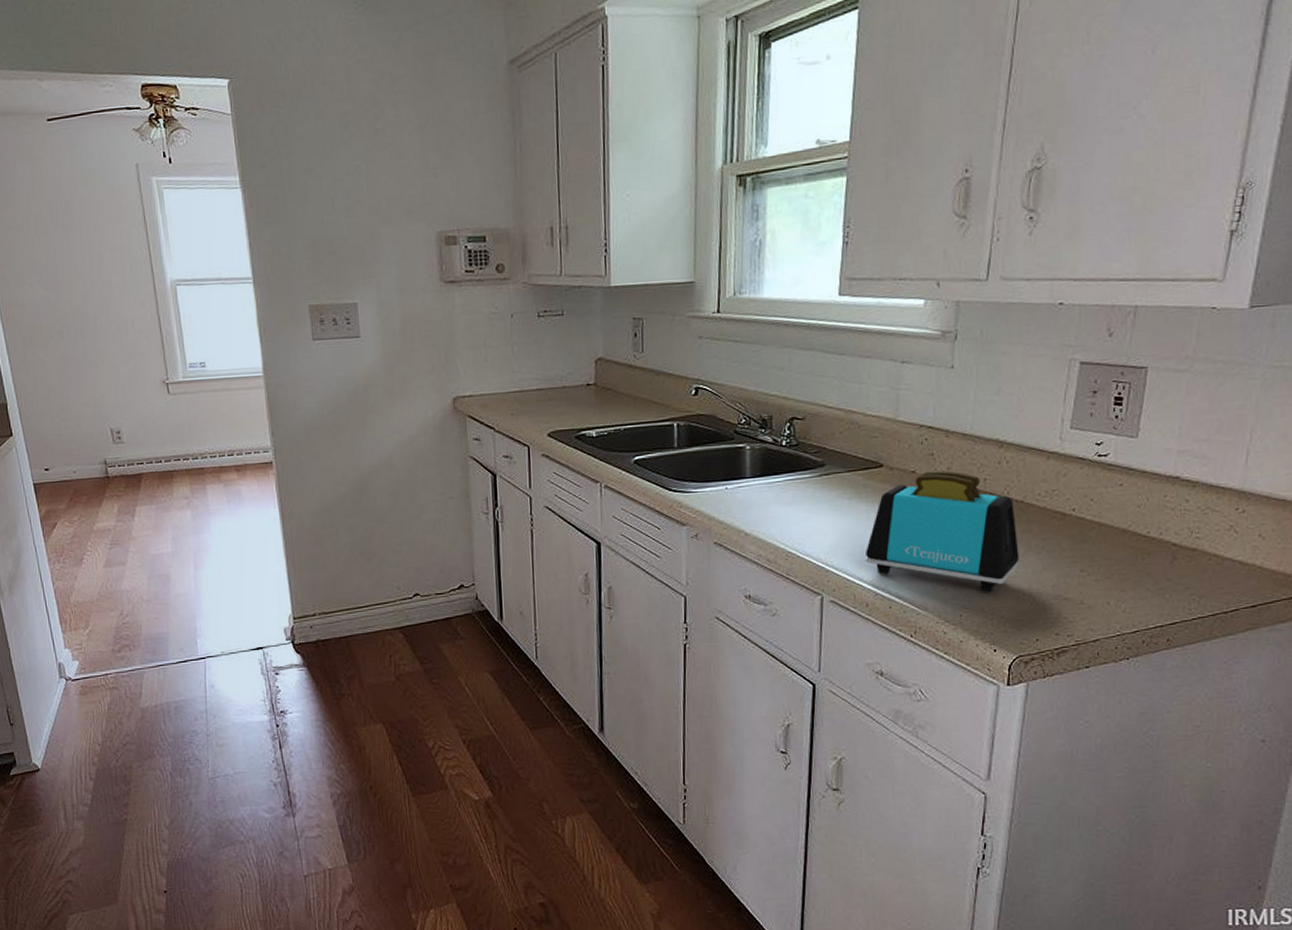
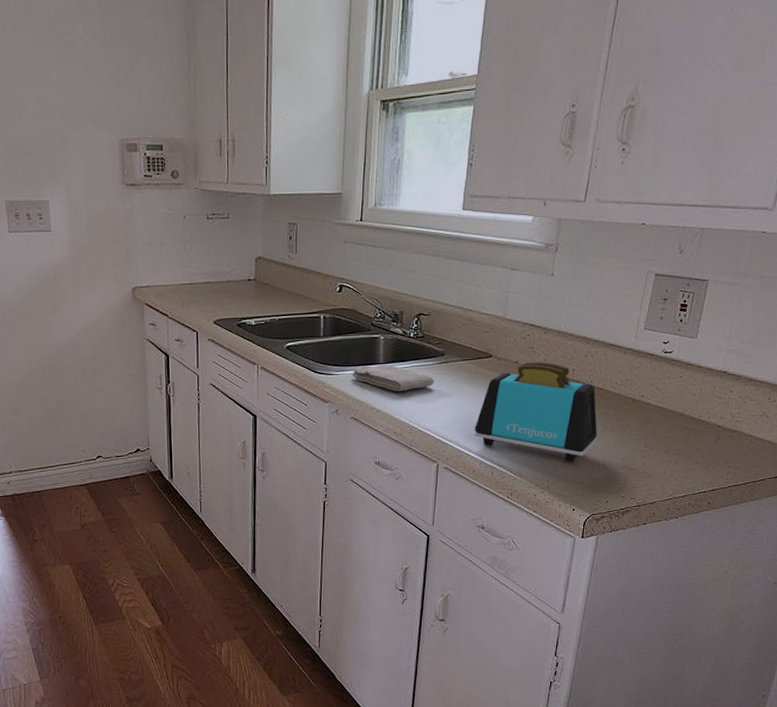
washcloth: none [713,478,813,510] -> present [352,364,434,391]

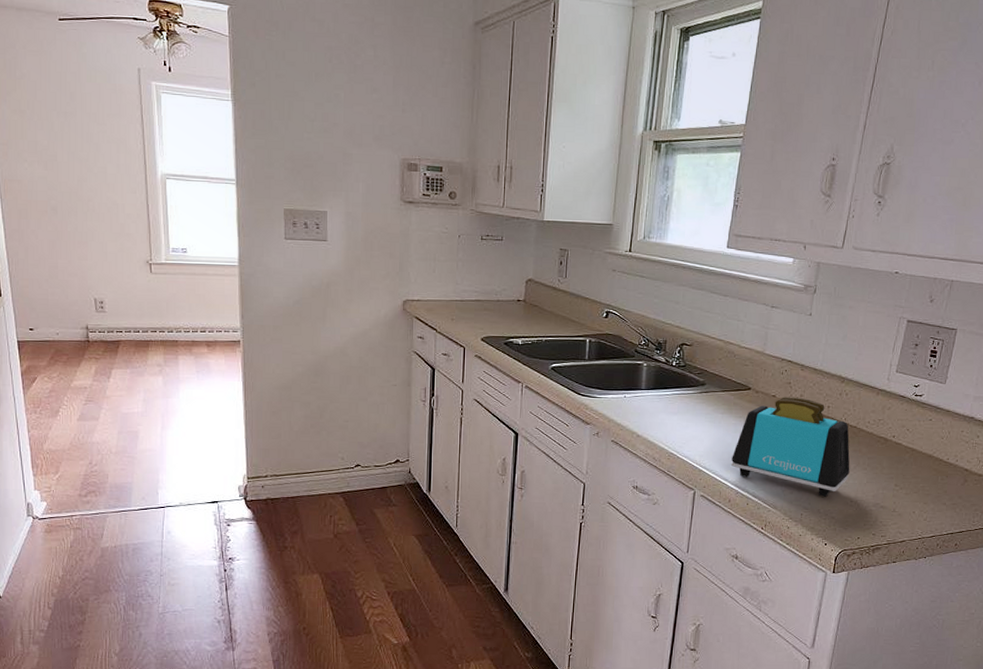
washcloth: present [352,364,434,391] -> none [614,390,694,418]

